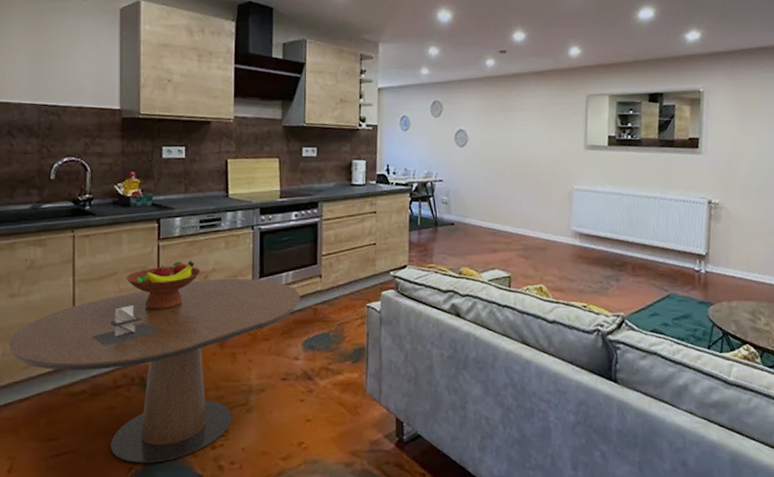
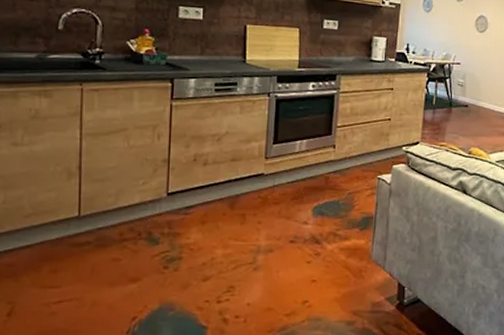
dining table: present [8,278,301,464] -> none [9,142,314,314]
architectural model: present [90,305,159,348] -> none [97,162,169,201]
fruit bowl: present [126,261,201,310] -> none [136,122,214,168]

